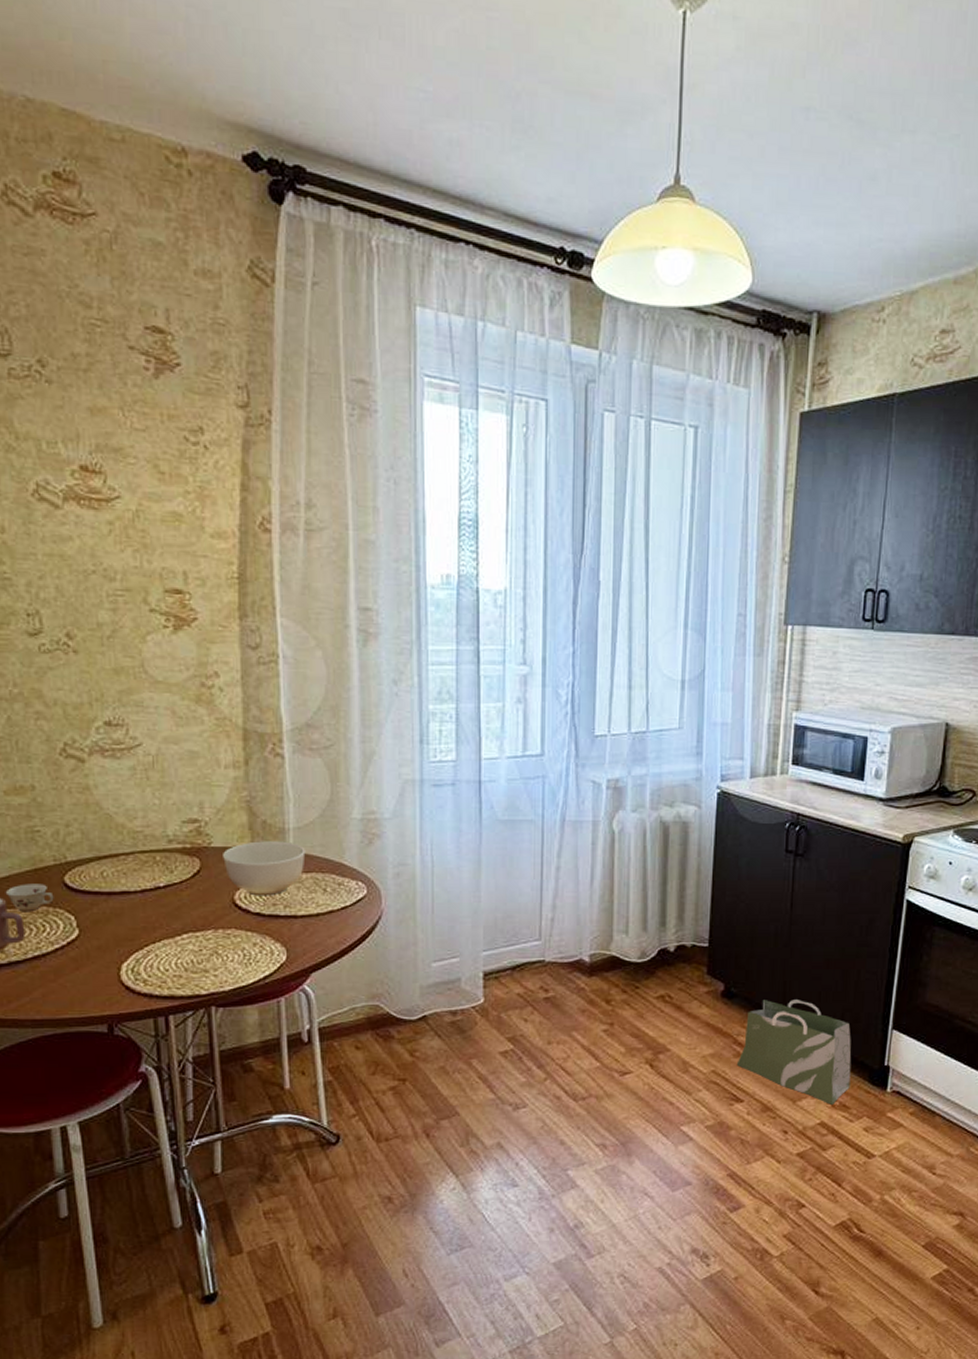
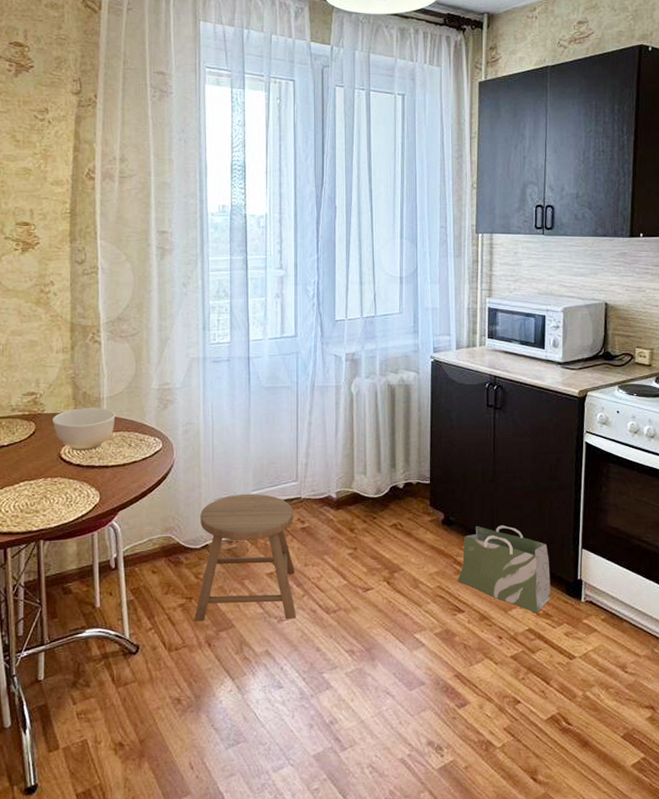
stool: none [408,954,536,1108] -> present [194,493,296,622]

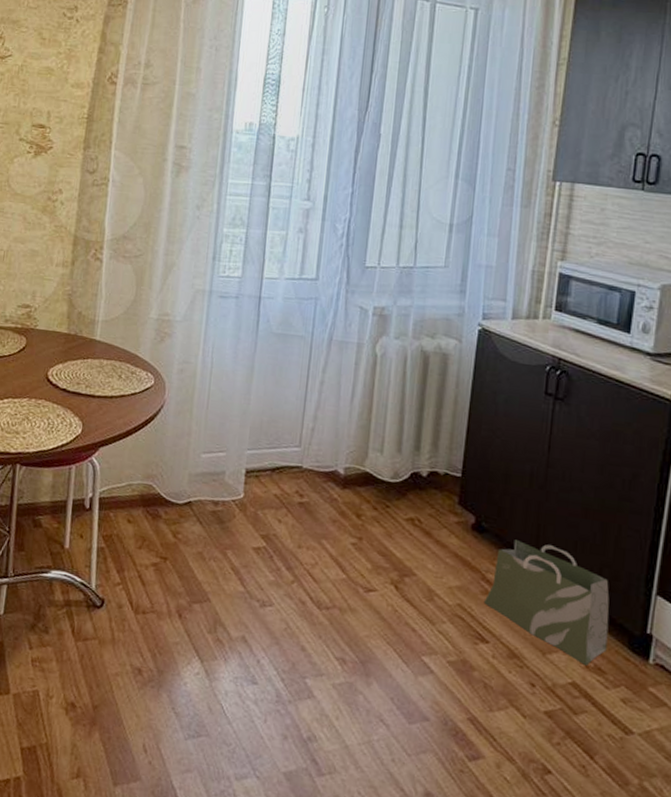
bowl: present [53,408,116,451] -> none [44,328,109,376]
stool: present [194,493,296,622] -> none [166,450,292,606]

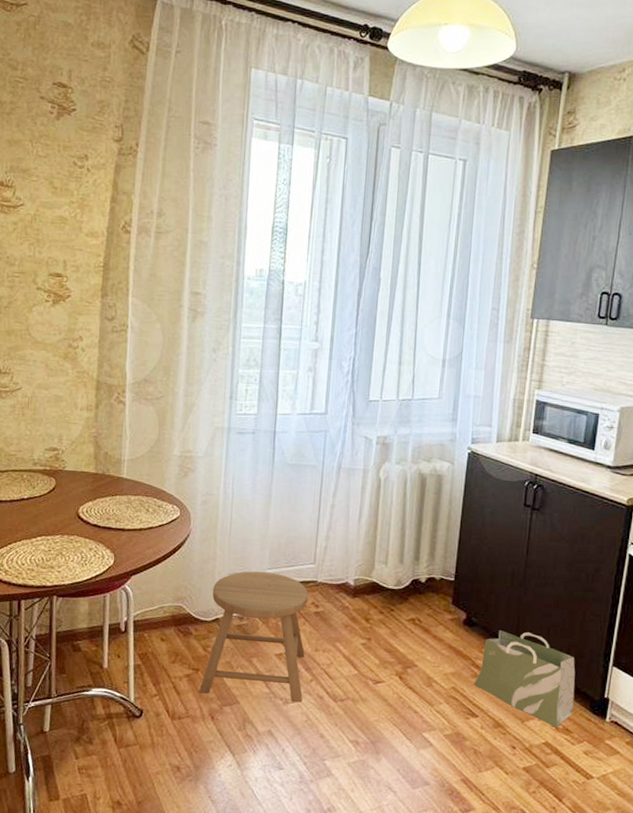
stool: none [166,450,292,606] -> present [199,571,309,702]

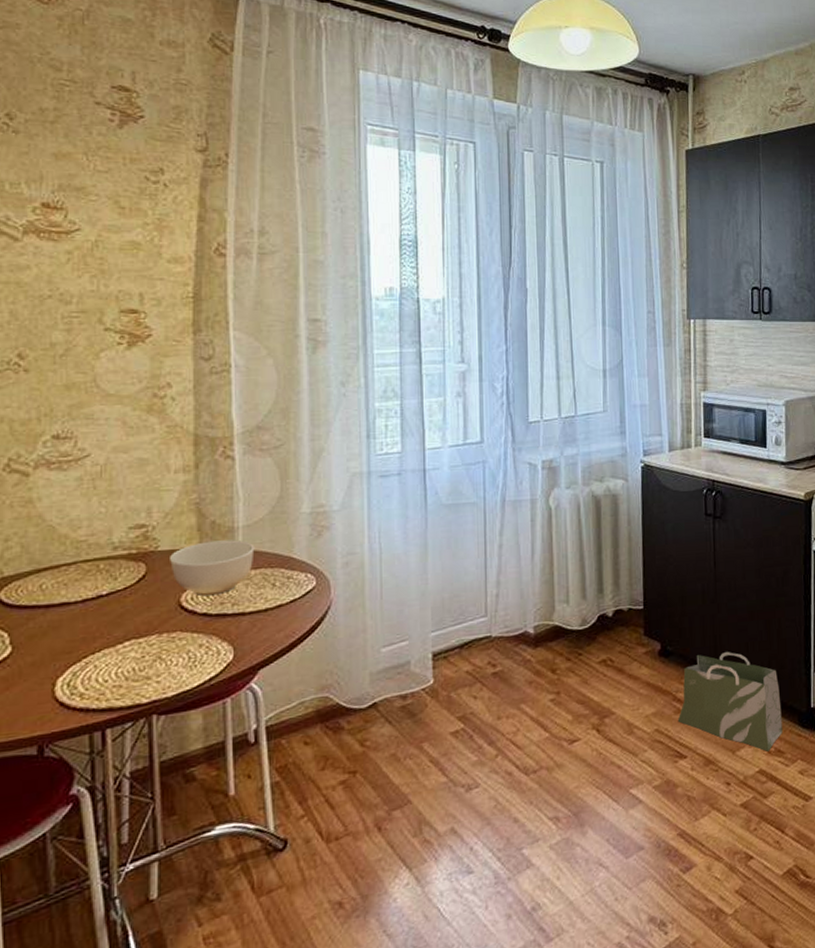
bowl: none [73,468,136,512] -> present [170,539,255,597]
stool: present [199,571,309,702] -> none [359,635,488,801]

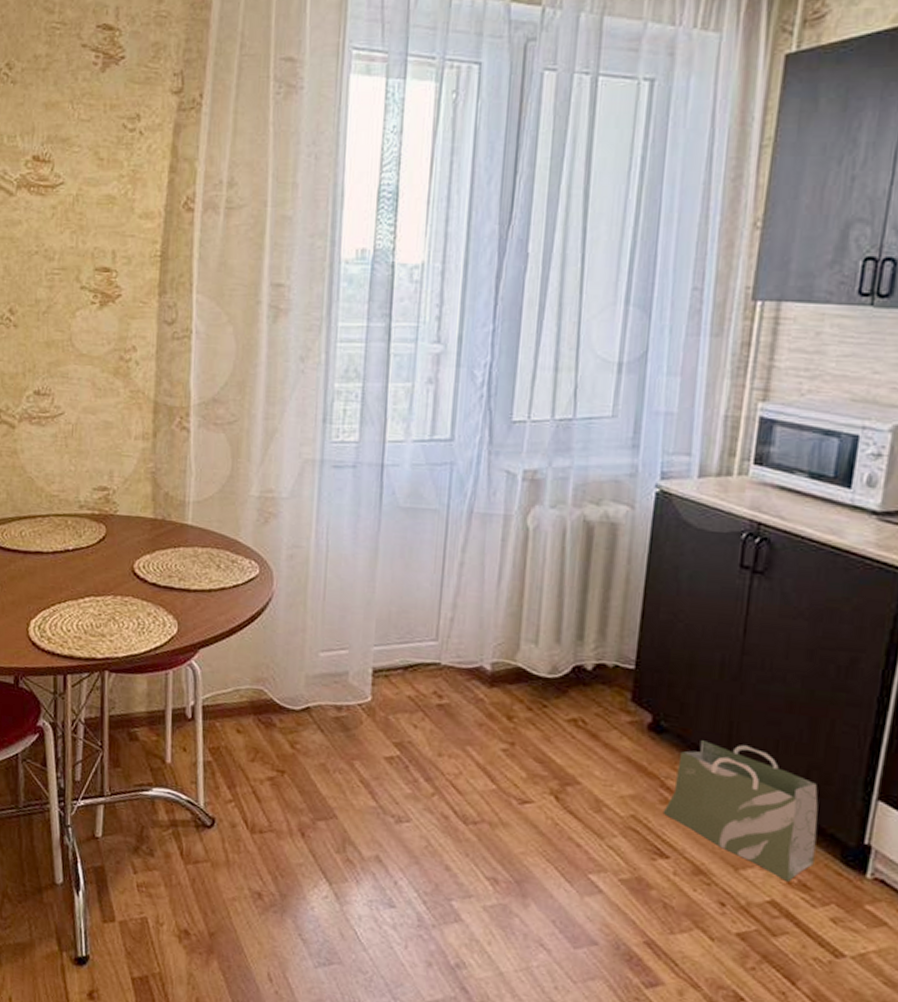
bowl: present [170,539,255,597] -> none [126,512,203,568]

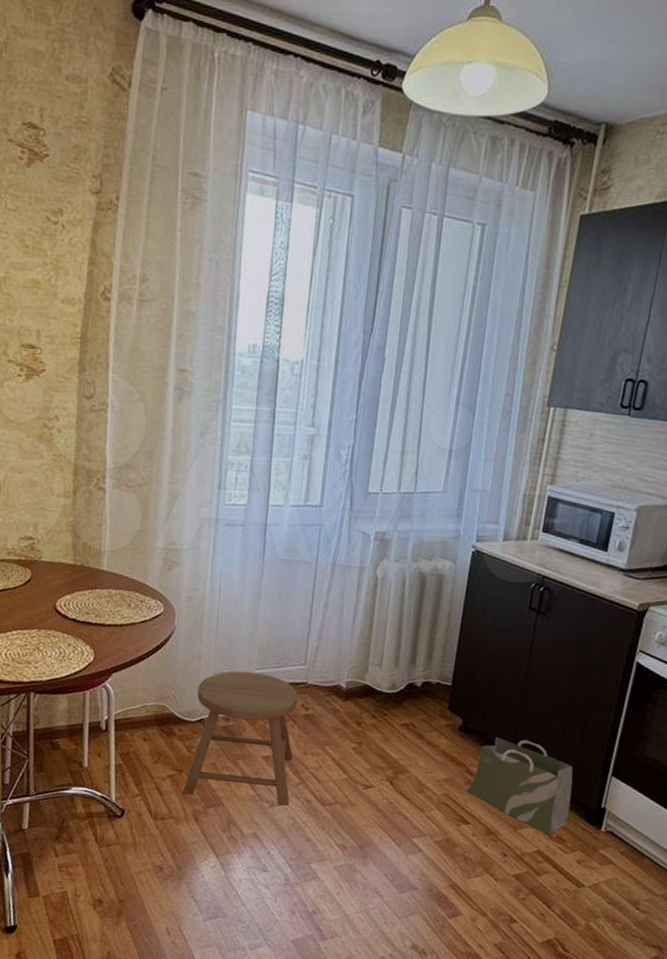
stool: none [285,647,429,821] -> present [183,671,298,805]

